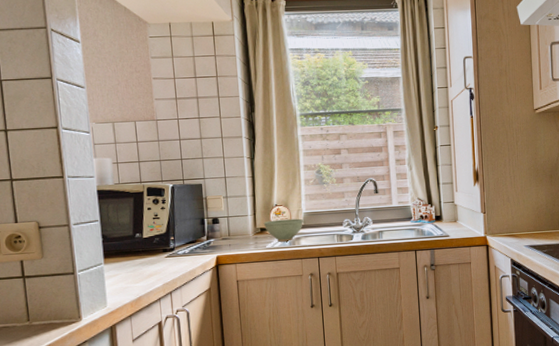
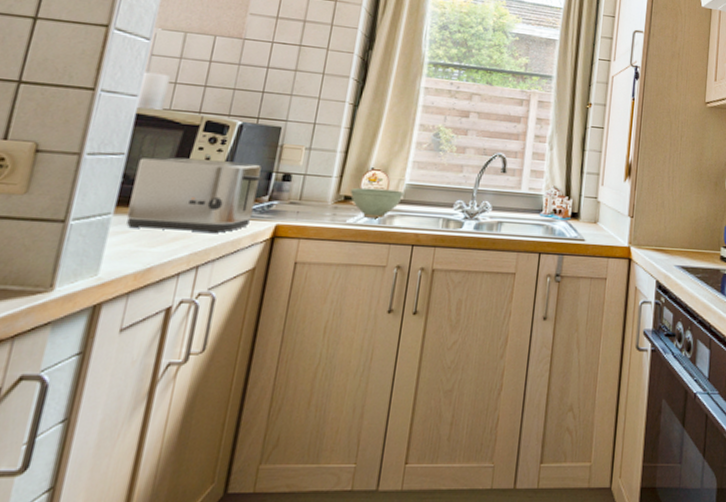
toaster: none [109,214,199,271] -> present [126,156,263,233]

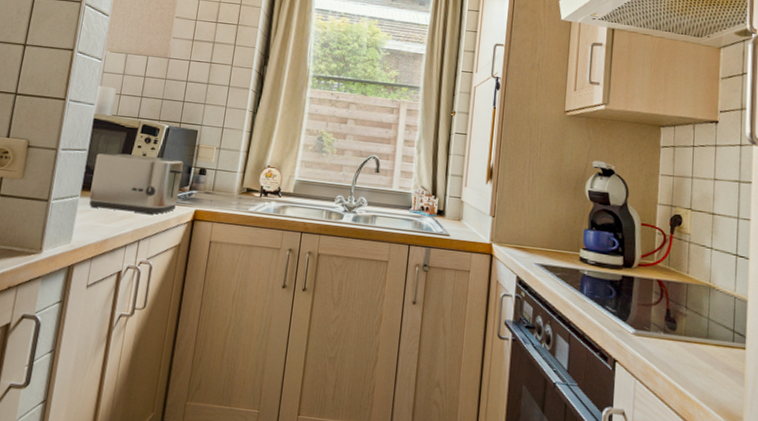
bowl: present [349,187,405,219] -> none [251,182,295,209]

